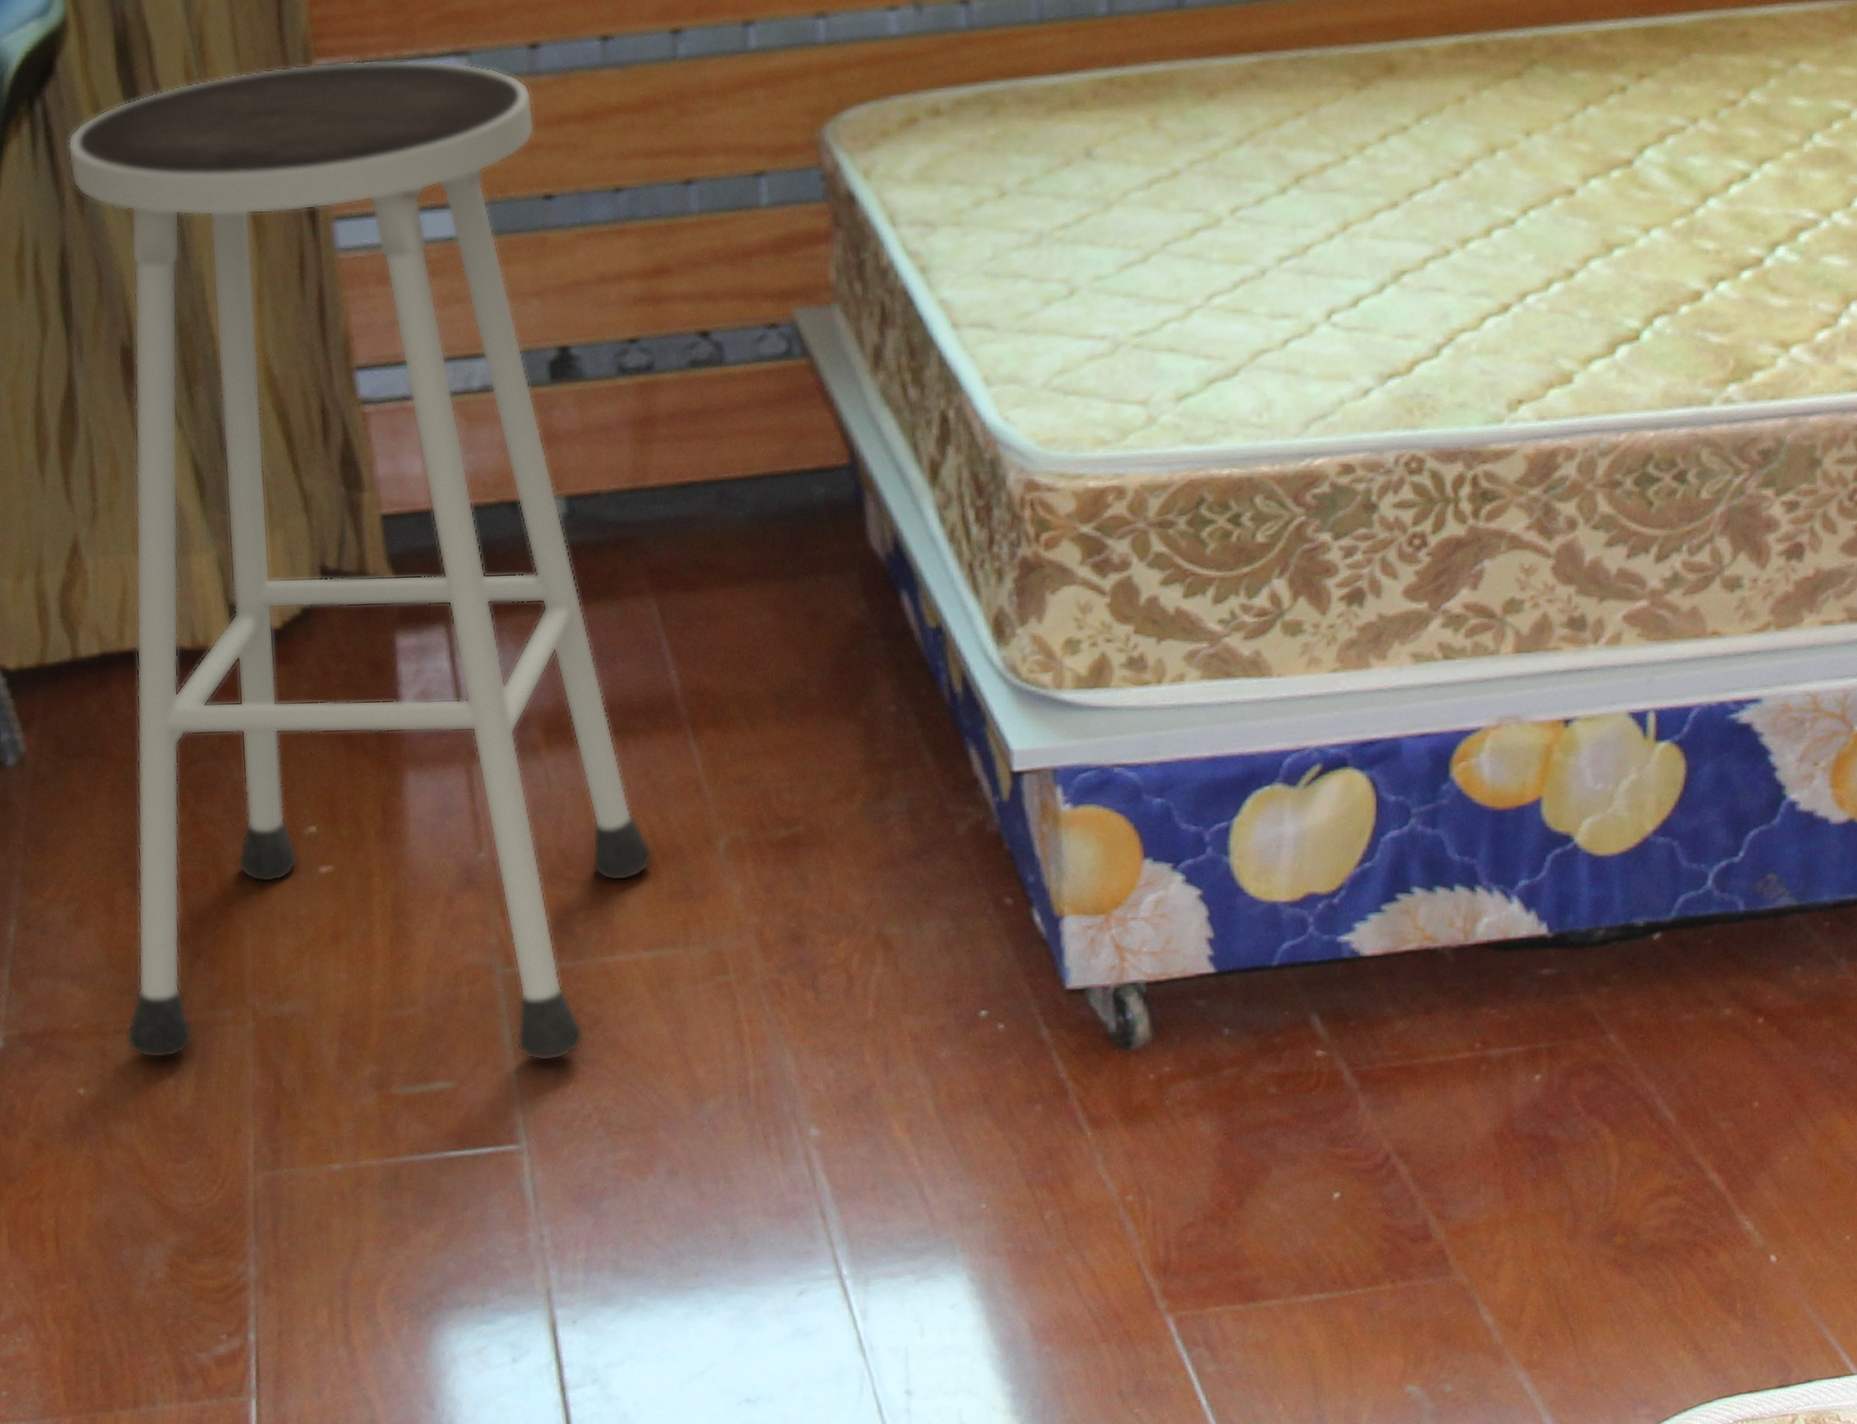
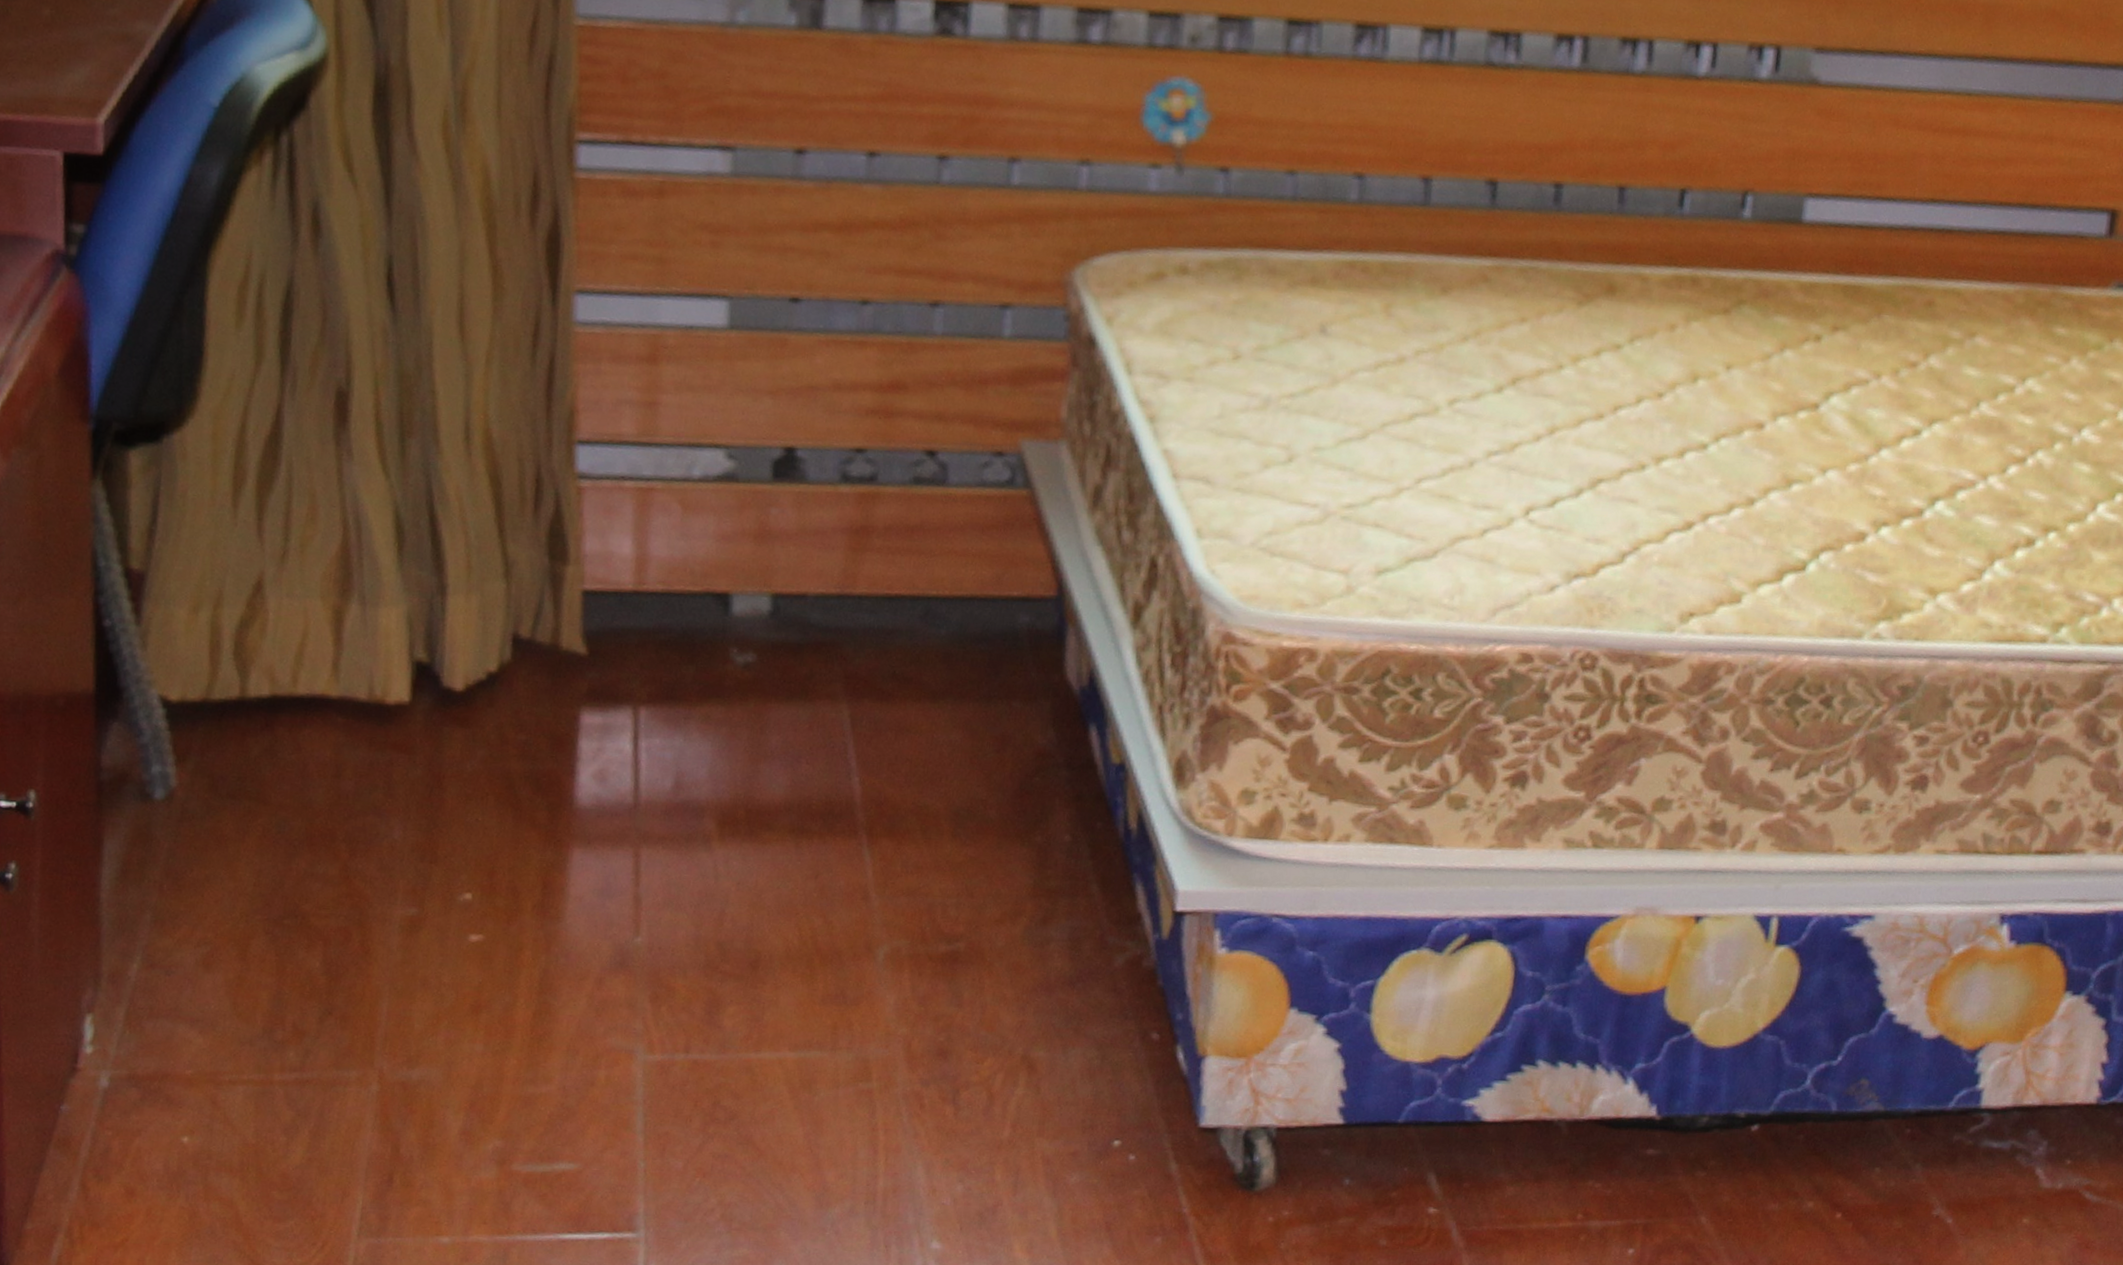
stool: present [67,59,654,1062] -> none [240,135,813,1152]

